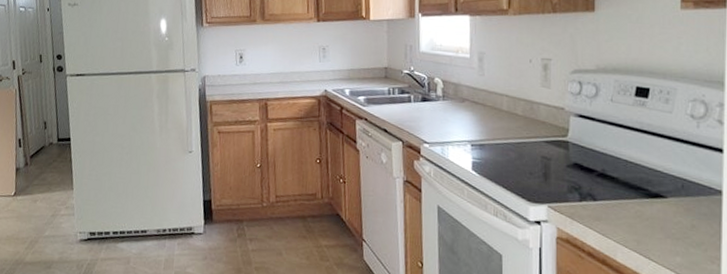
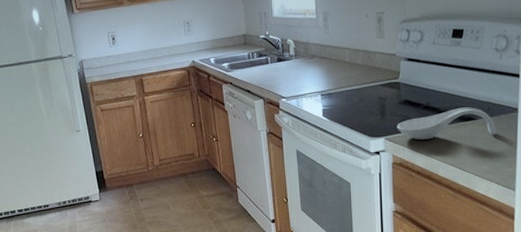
spoon rest: none [563,180,694,220] -> present [397,107,497,140]

